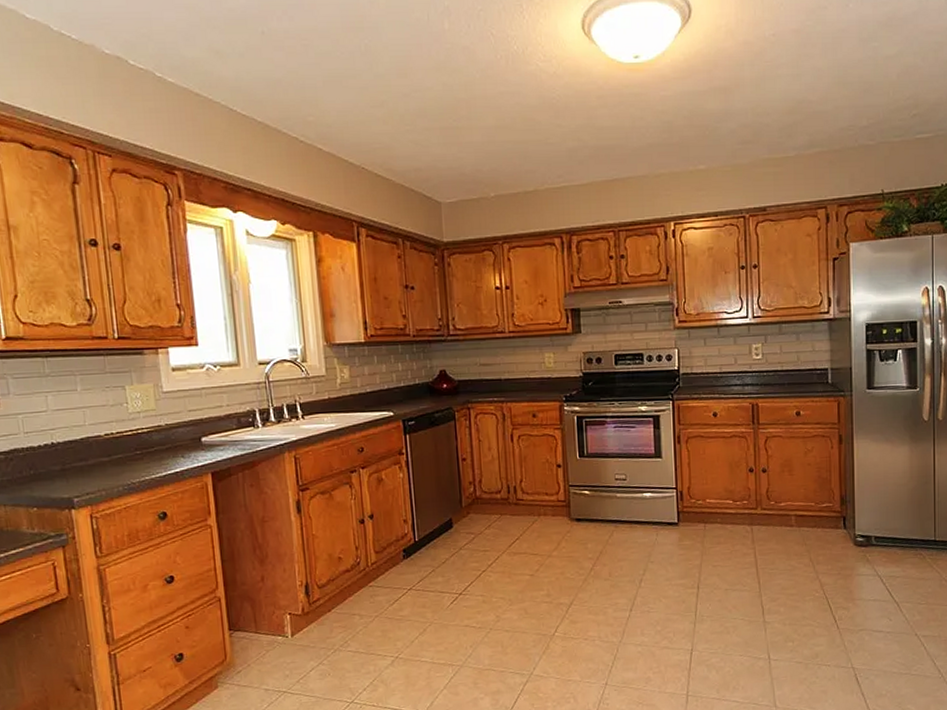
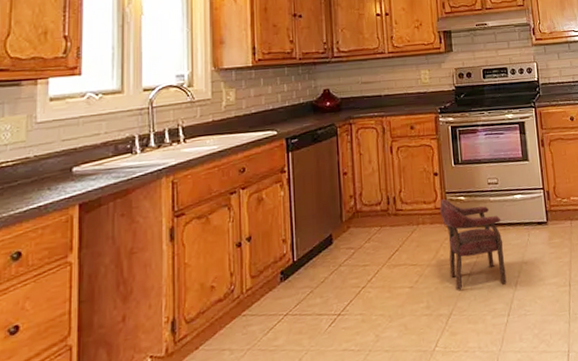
stool: none [562,492,631,582] -> present [440,199,507,290]

